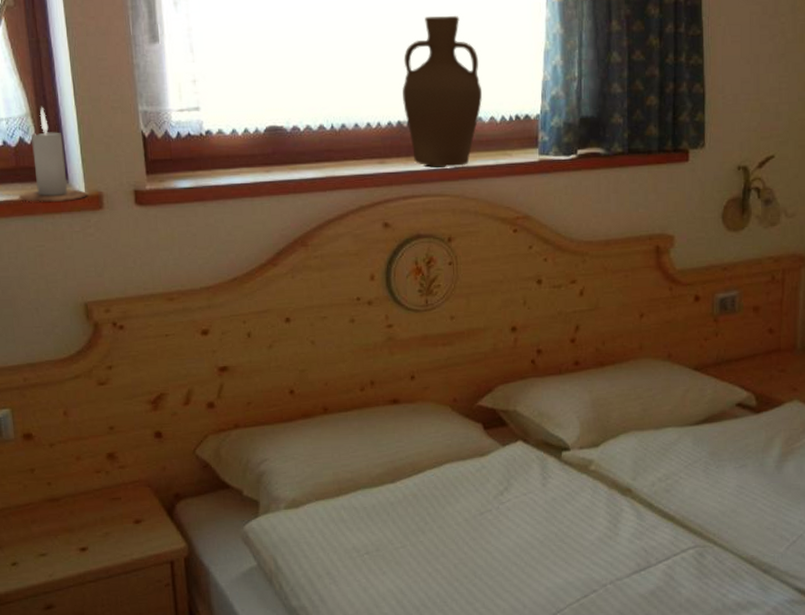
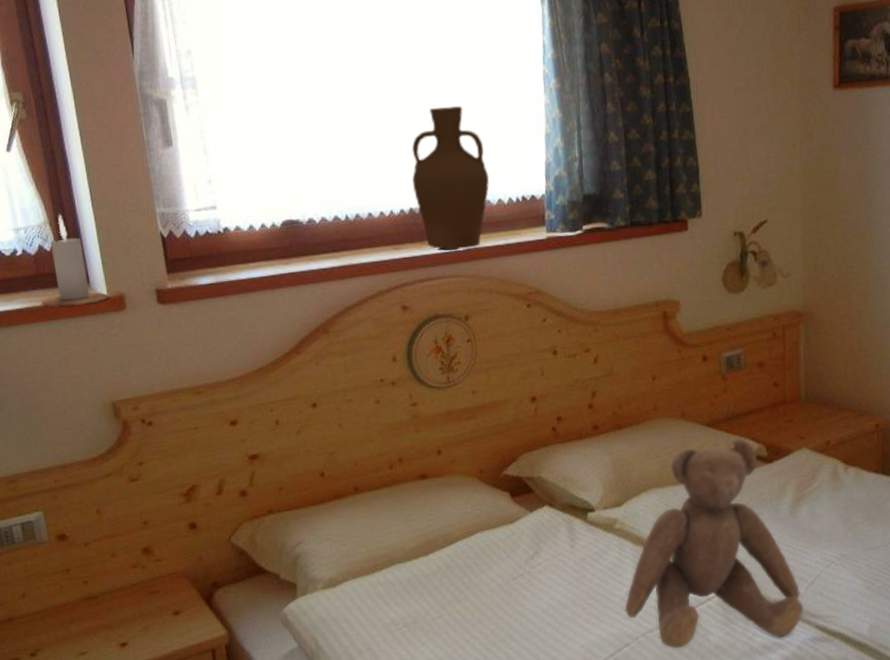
teddy bear: none [593,385,784,600] -> present [624,438,805,649]

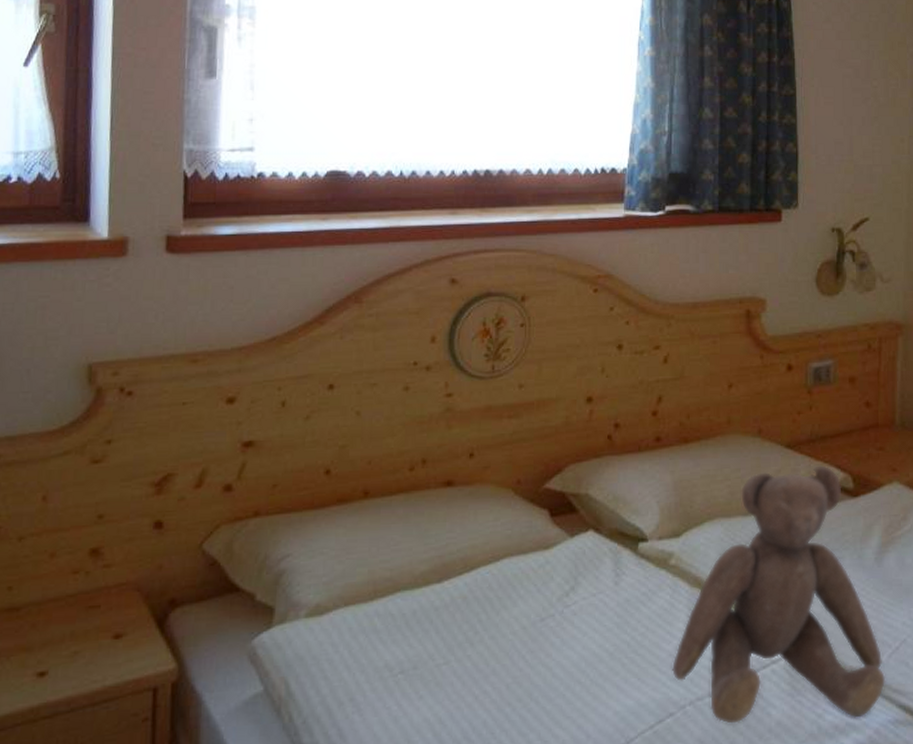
candle: present [40,214,109,308] -> none [26,140,109,248]
vase: present [411,106,490,250] -> none [481,65,567,221]

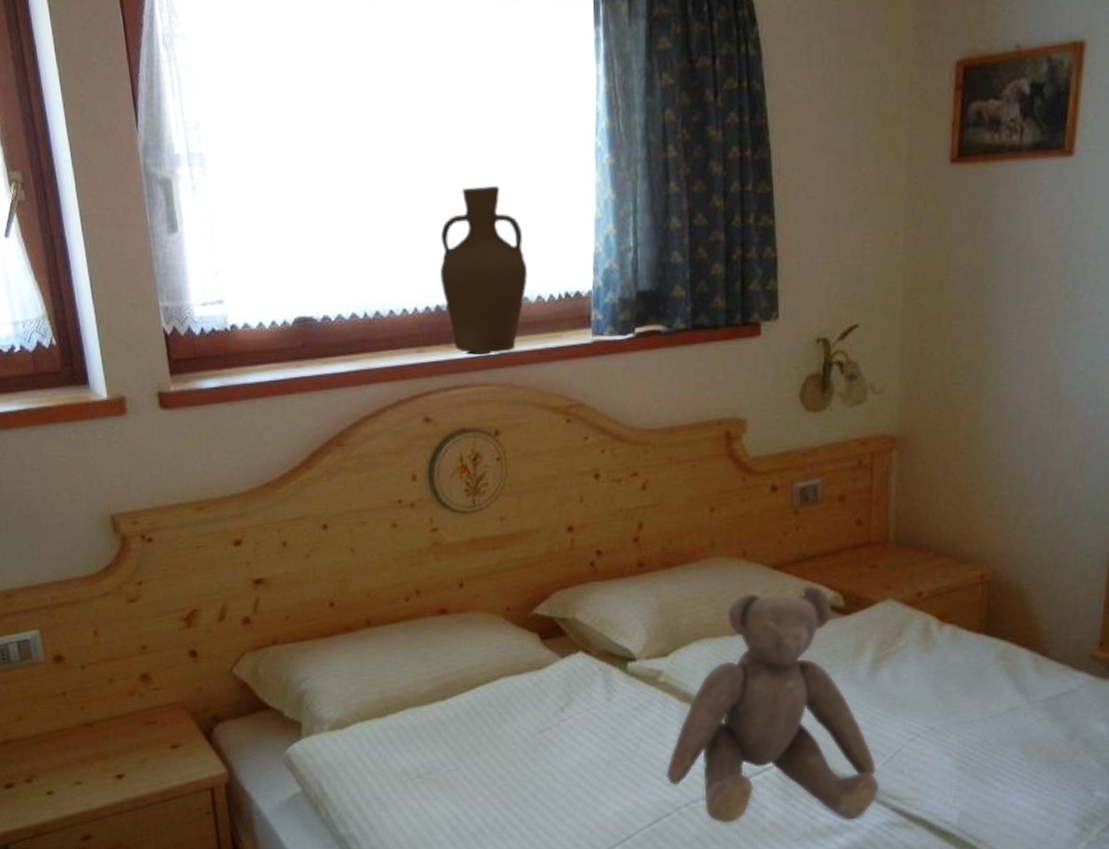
vase: none [481,65,567,221] -> present [440,186,529,354]

